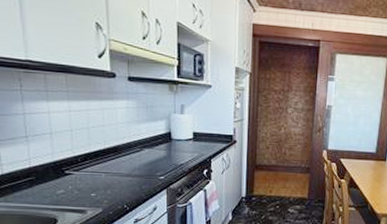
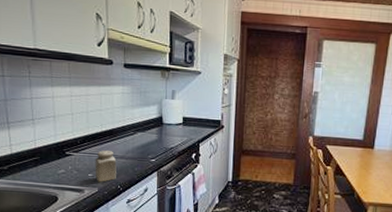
salt shaker: none [98,168,122,202] -> present [95,150,117,182]

